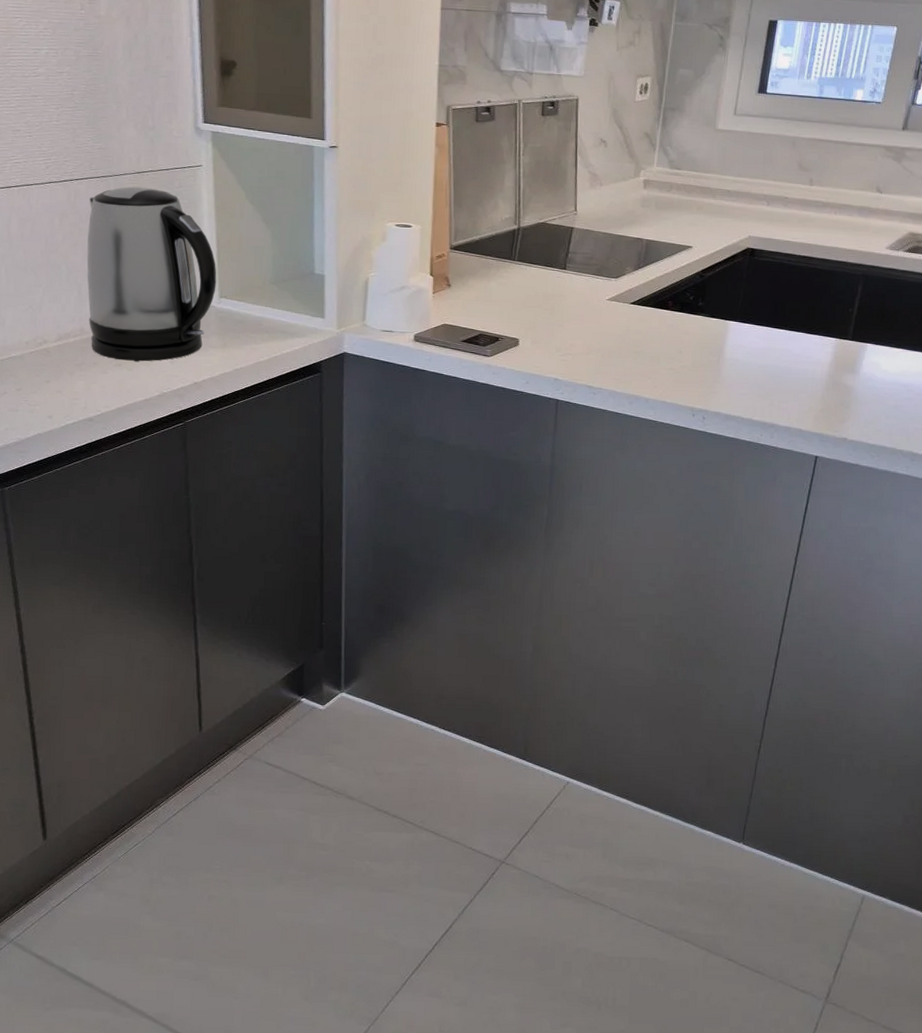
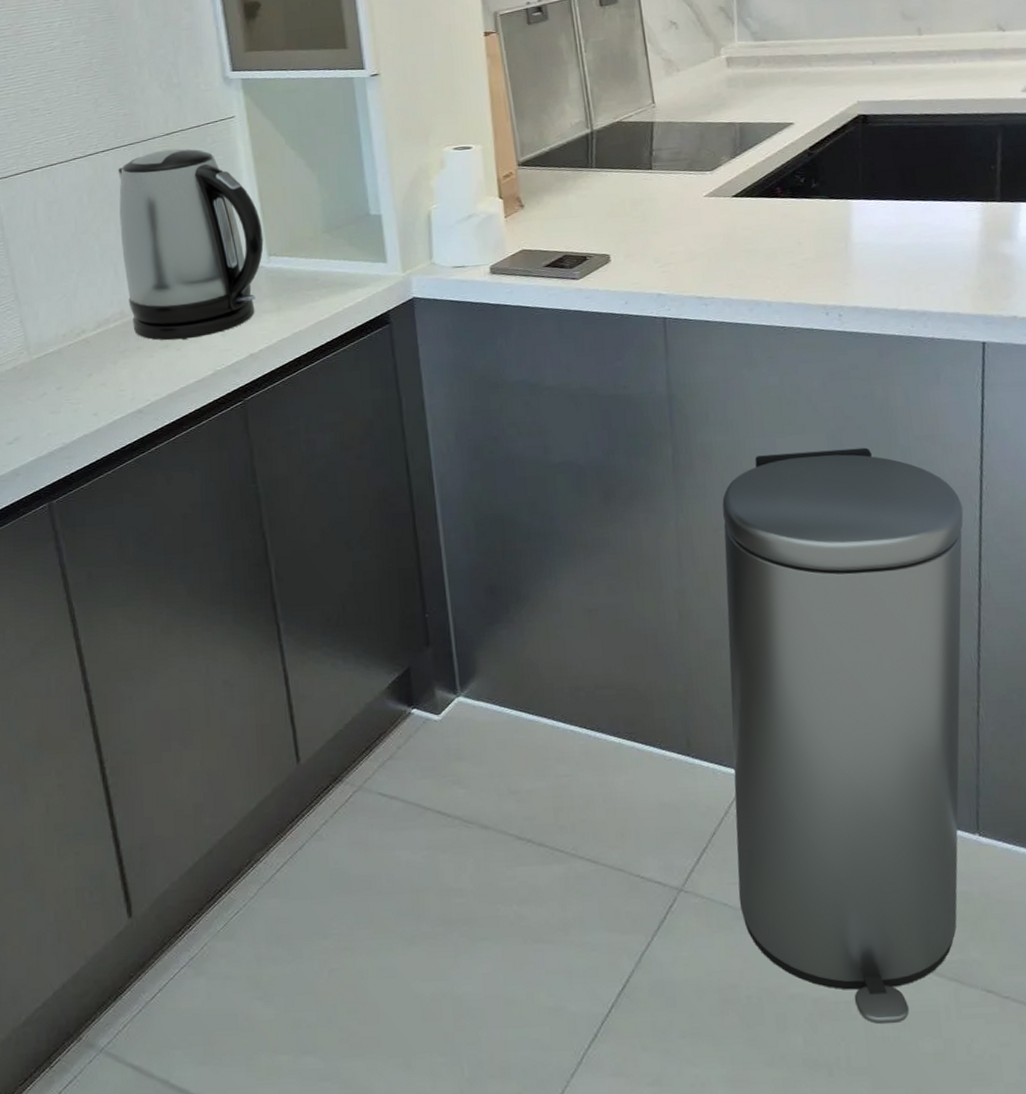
pedal bin: none [548,526,776,977] -> present [722,447,964,1025]

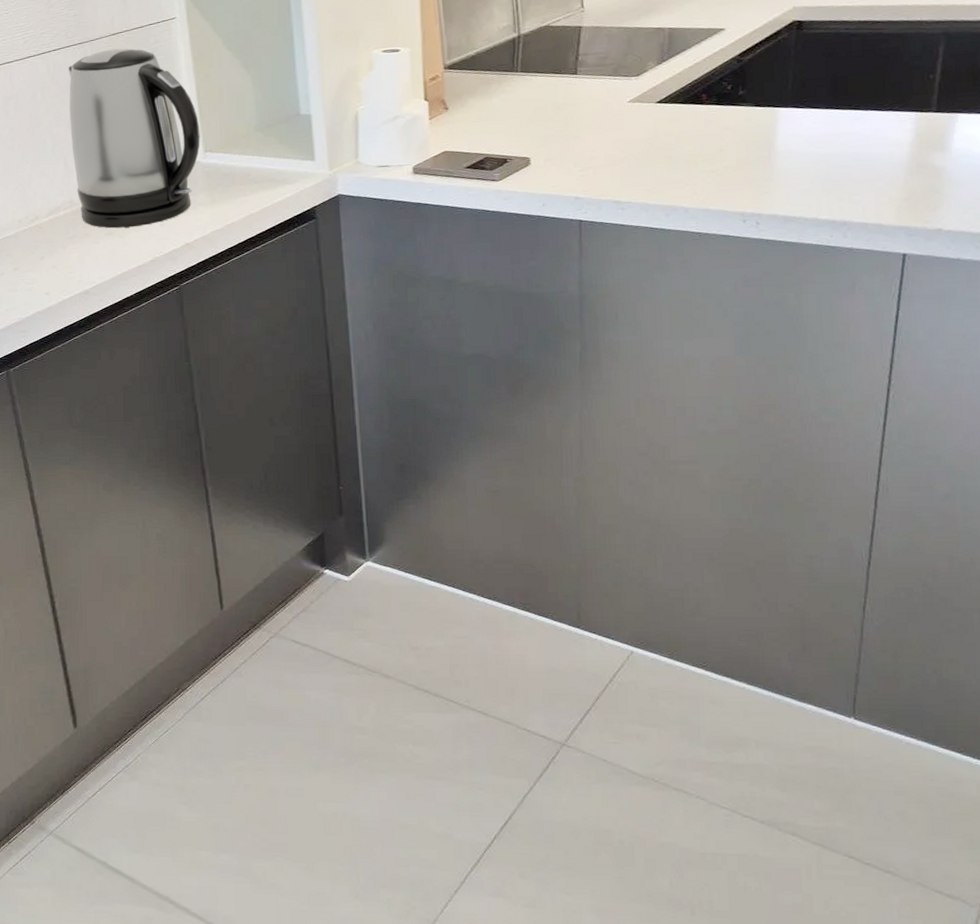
pedal bin: present [722,447,964,1025] -> none [617,352,867,877]

